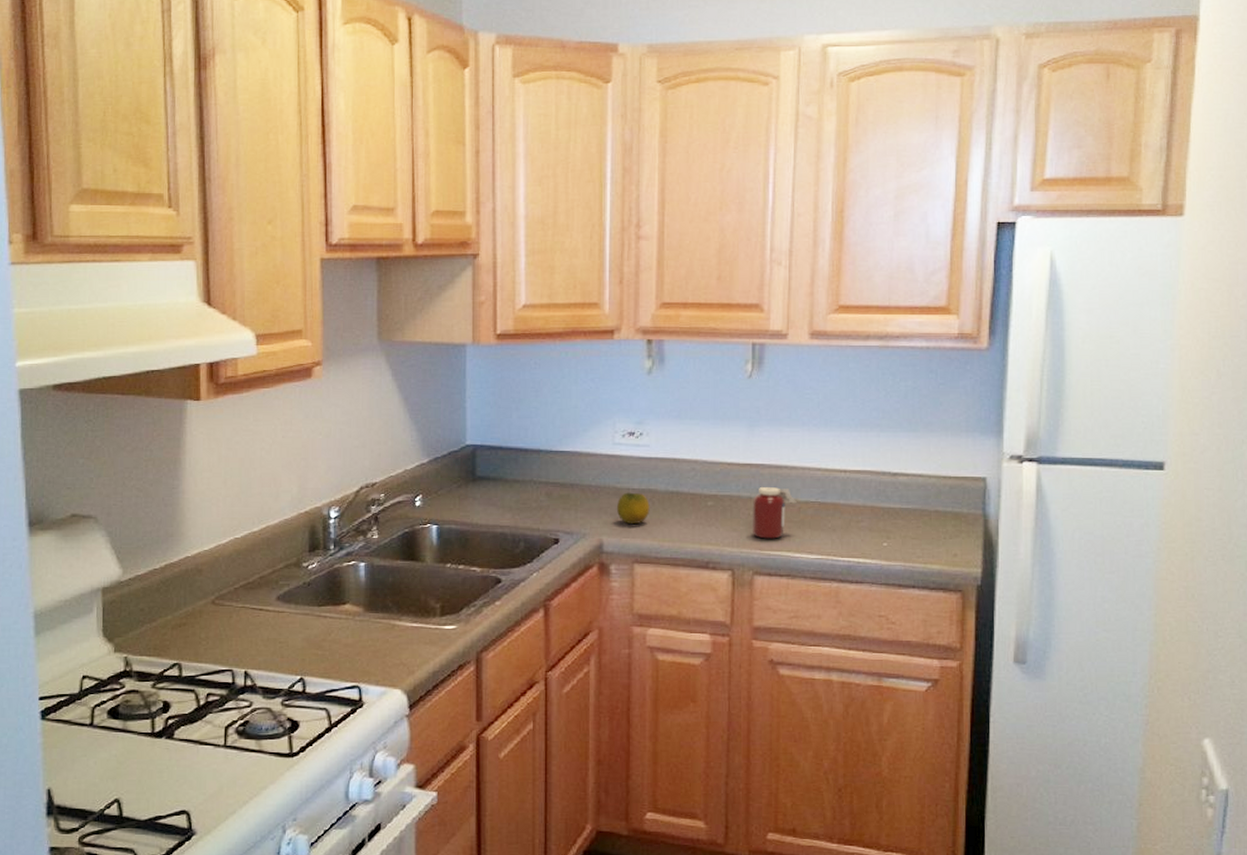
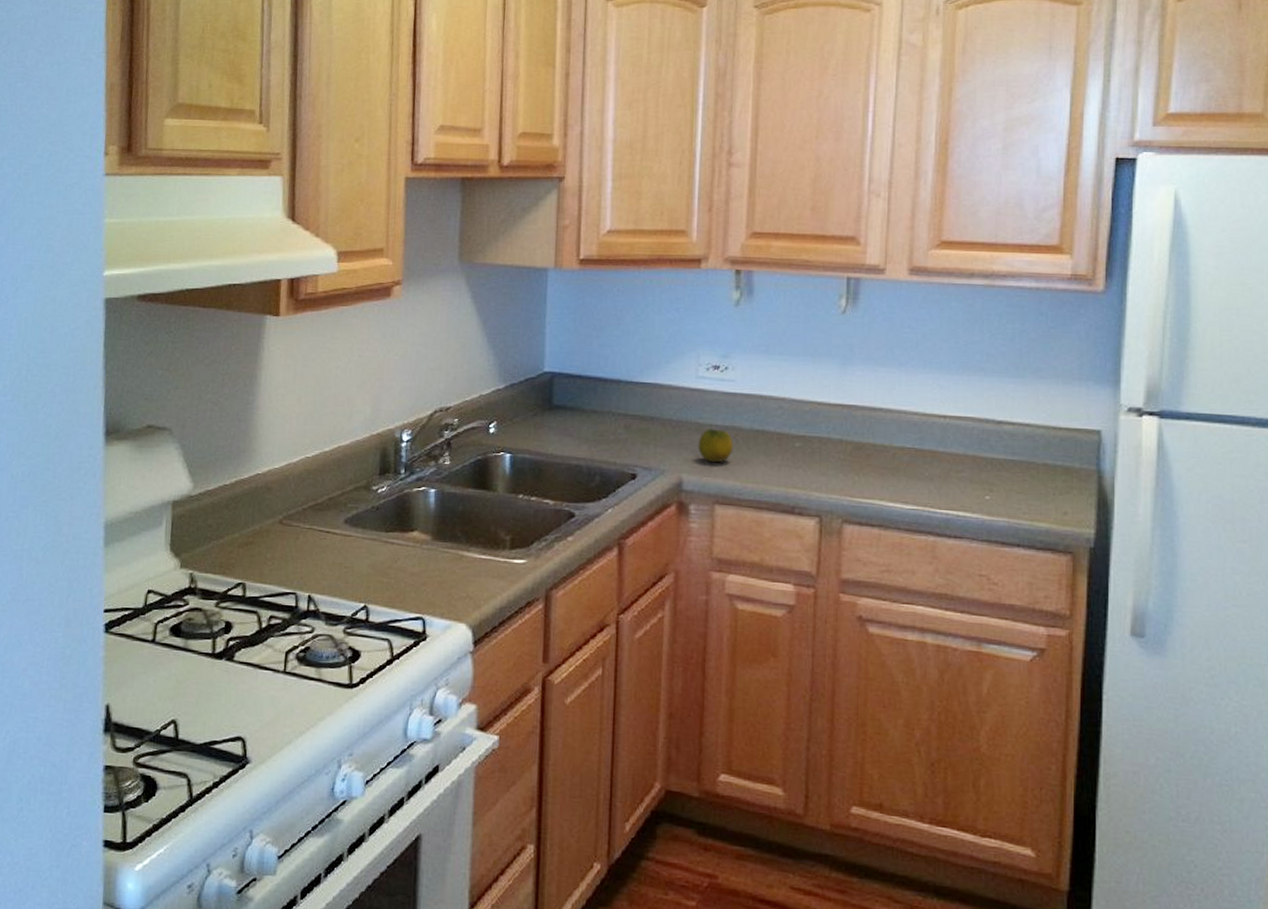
jar: present [751,486,797,539] -> none [842,429,891,486]

